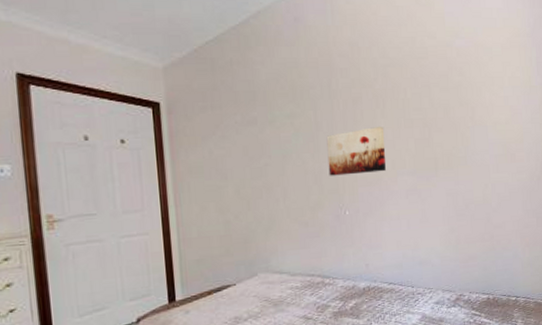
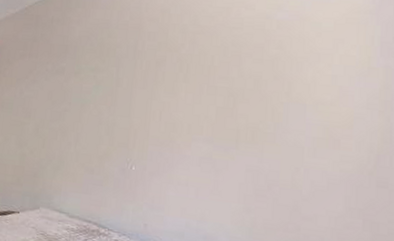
wall art: present [326,126,386,176] -> none [121,89,185,135]

